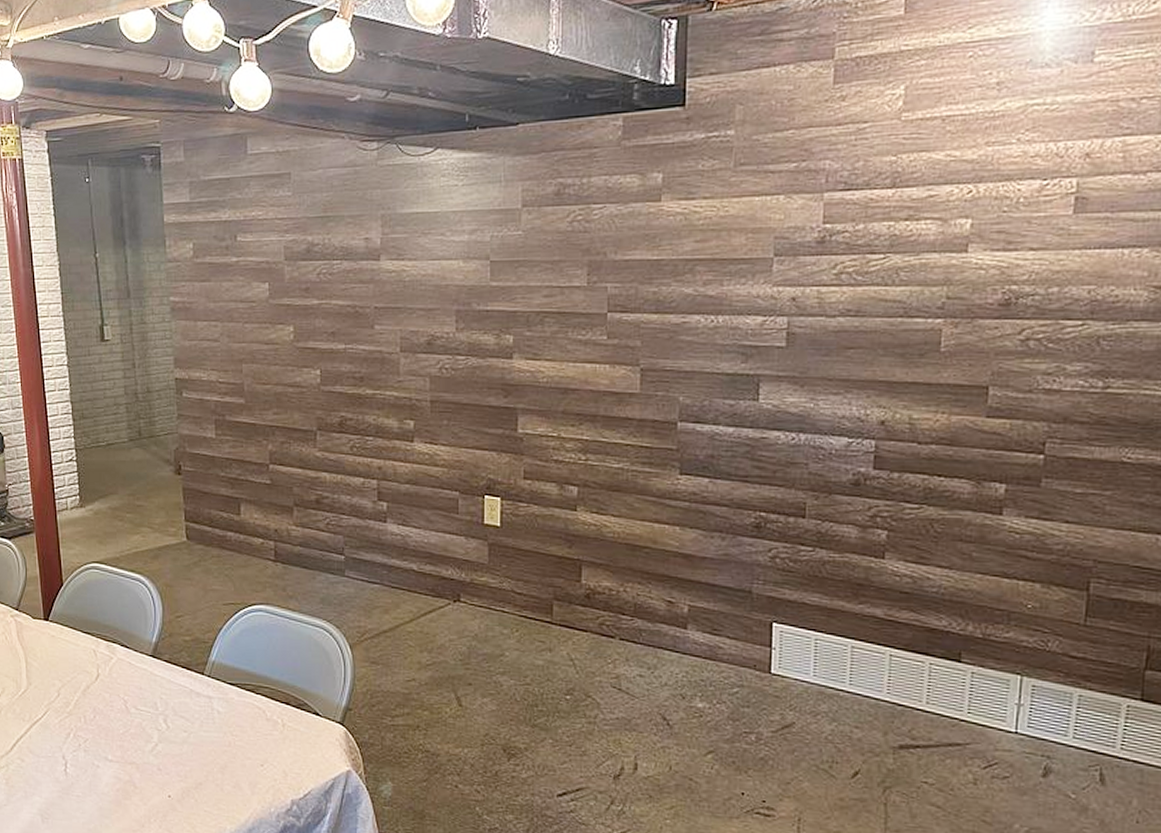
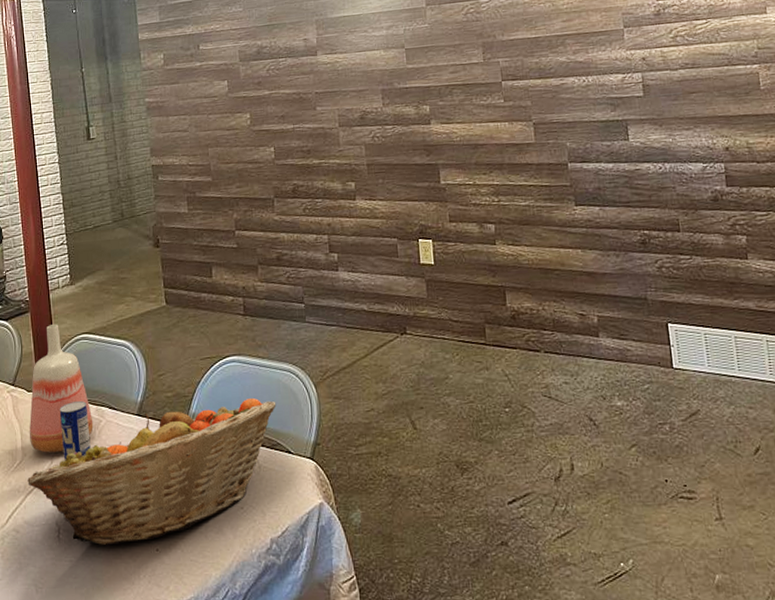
fruit basket: none [33,652,306,786] -> present [27,398,277,545]
vase: none [35,549,104,686] -> present [29,324,94,453]
beverage can: none [67,634,100,696] -> present [59,401,91,461]

